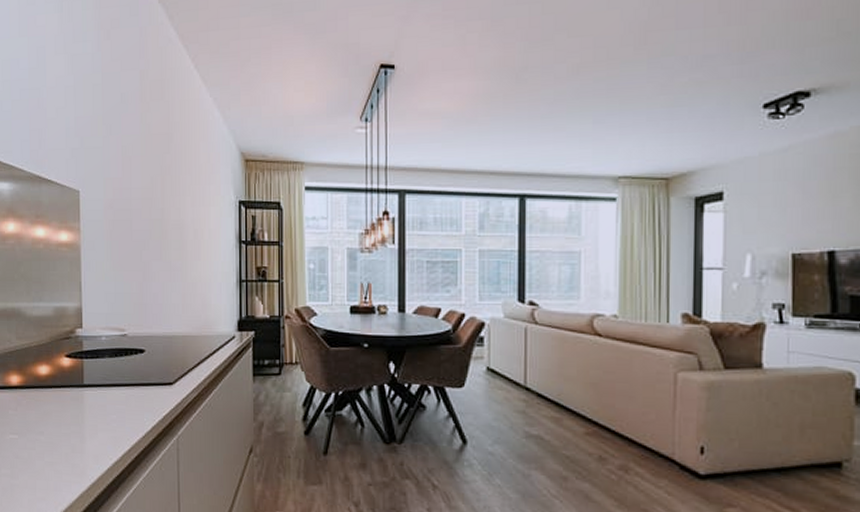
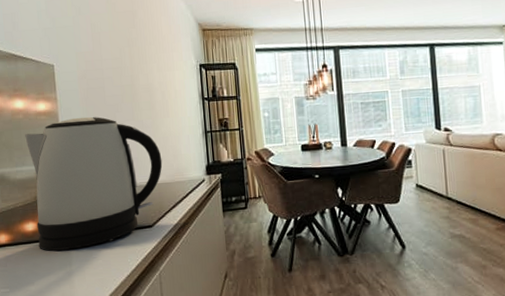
kettle: none [44,252,189,401] -> present [25,117,163,251]

